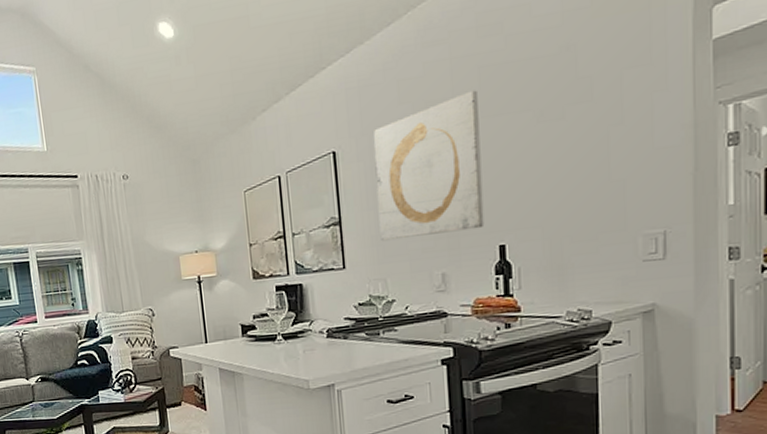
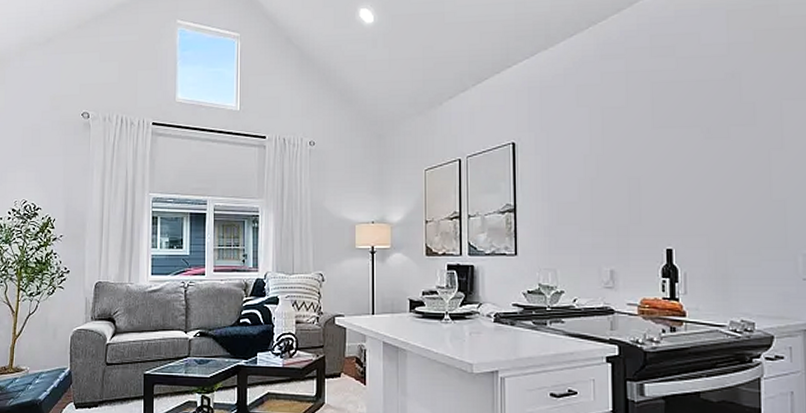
wall art: present [373,90,485,242] -> none [551,102,653,233]

